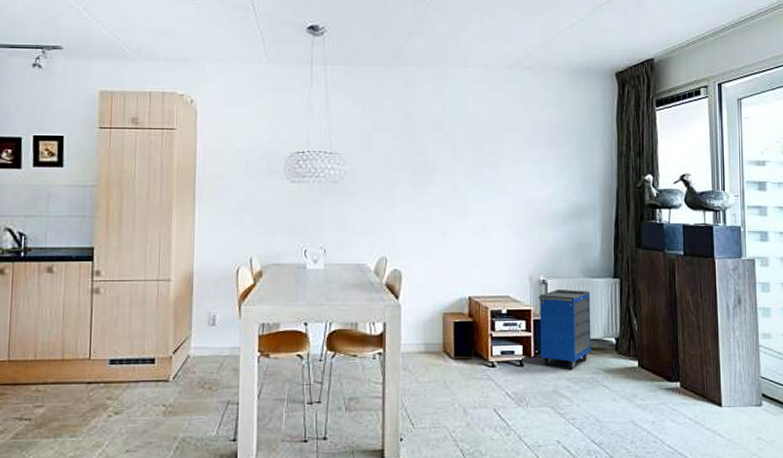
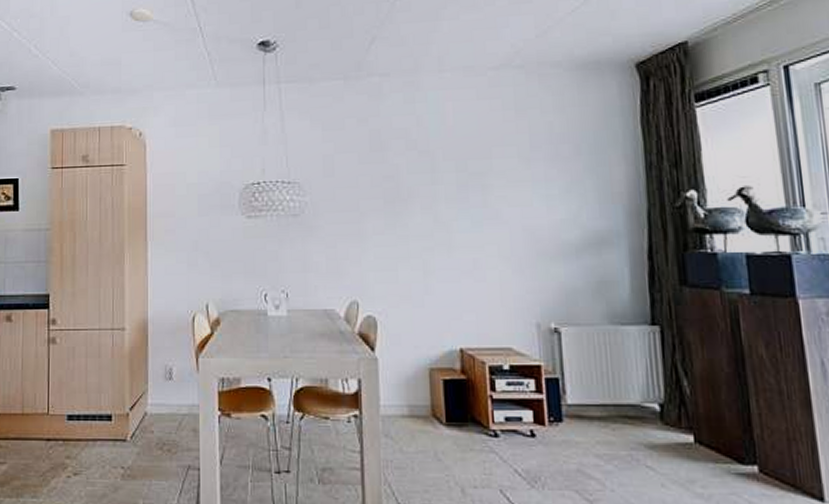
cabinet: present [538,289,591,369] -> none [549,339,626,443]

